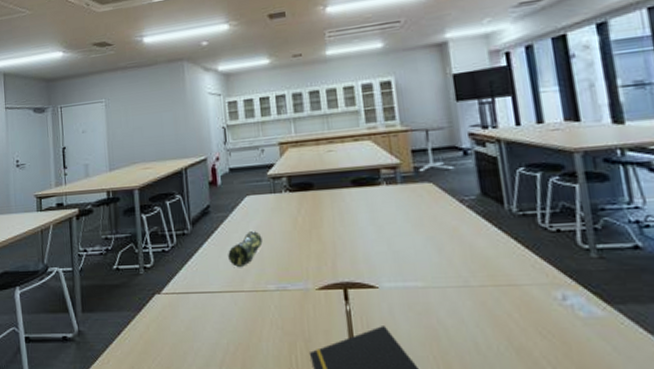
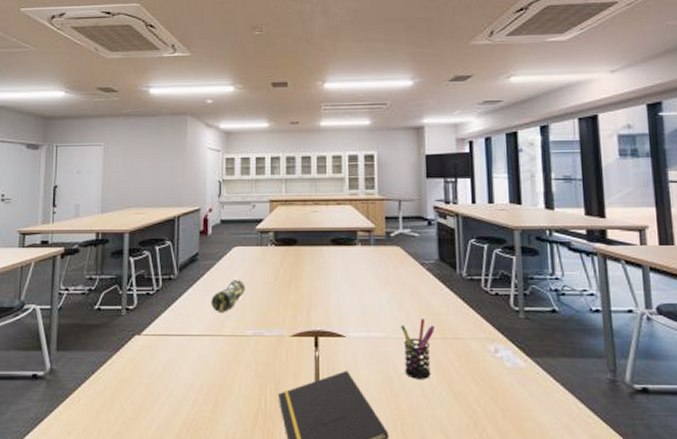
pen holder: none [442,264,485,333] -> present [401,319,434,379]

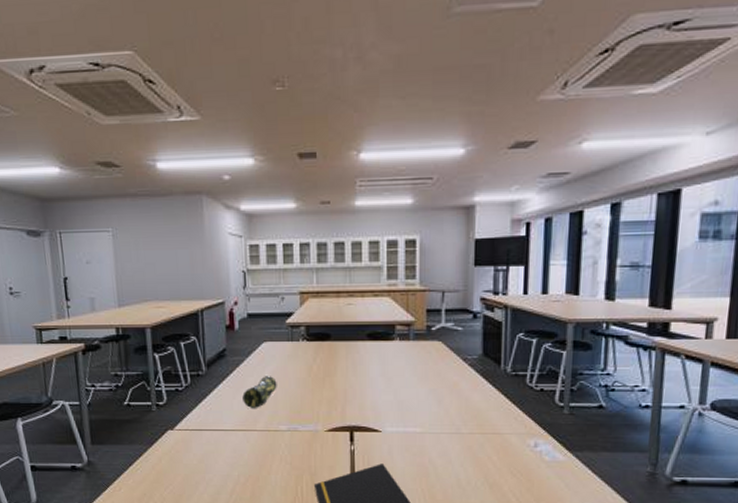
pen holder: present [401,319,434,379] -> none [439,414,473,471]

